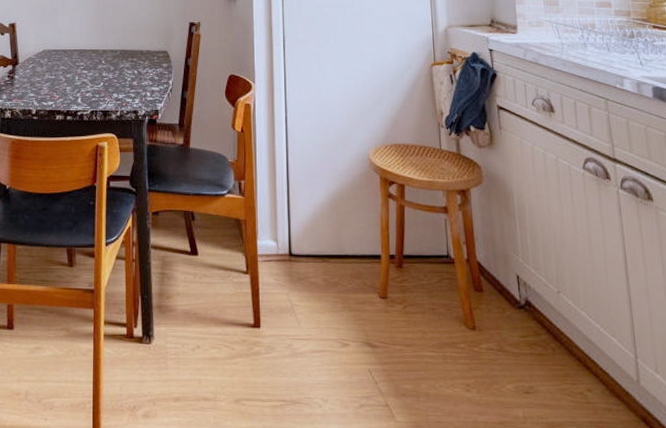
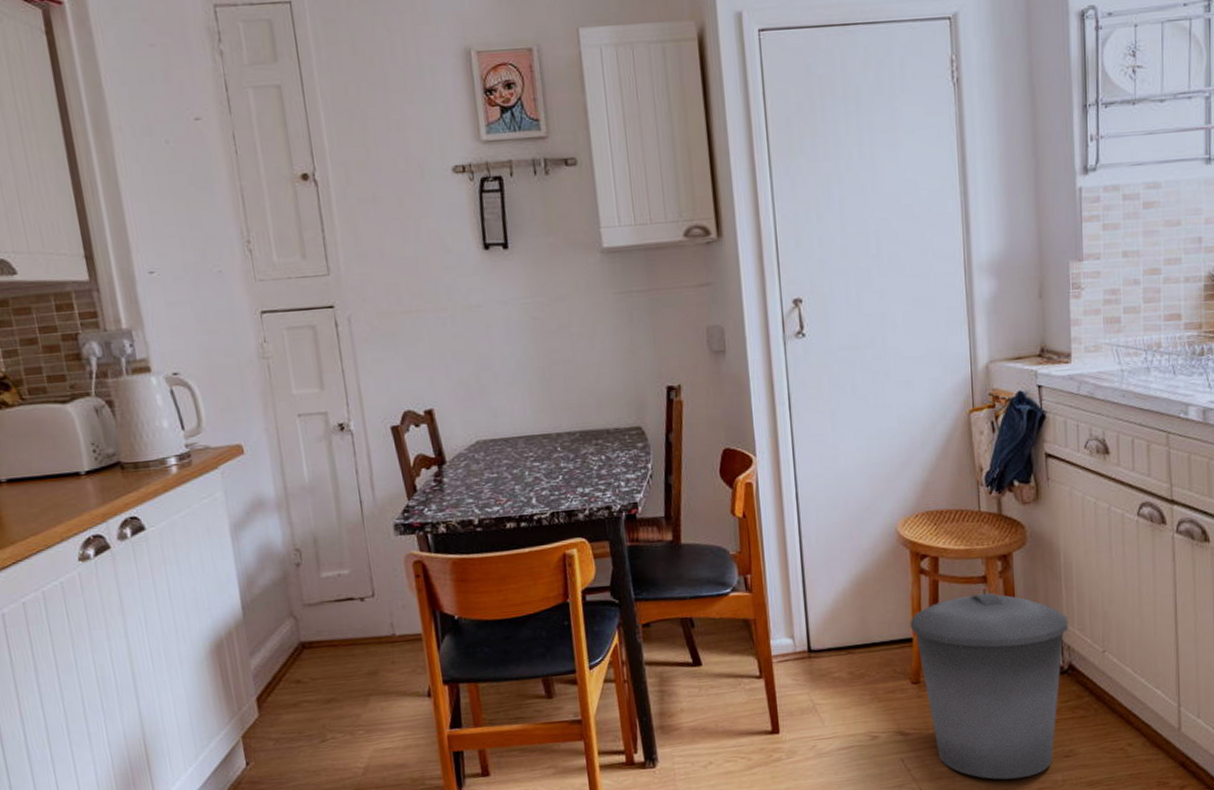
trash can: none [379,223,524,409] -> present [910,593,1069,780]

